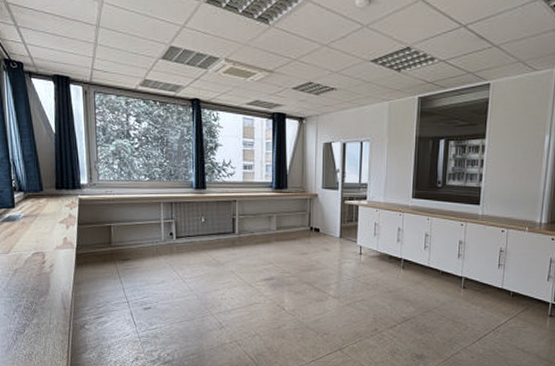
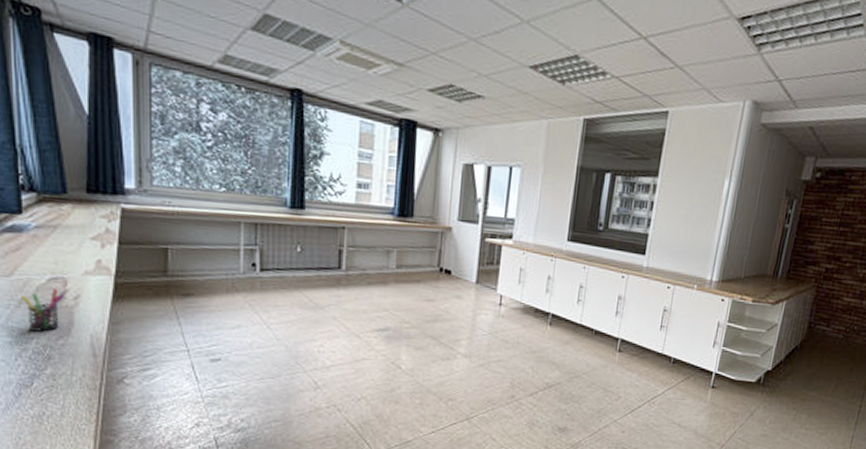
pen holder: none [15,260,44,292] -> present [21,288,66,332]

